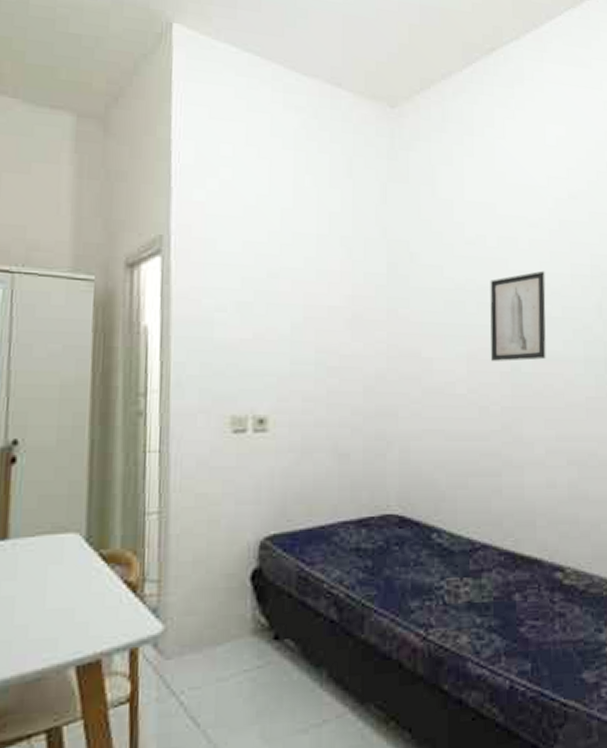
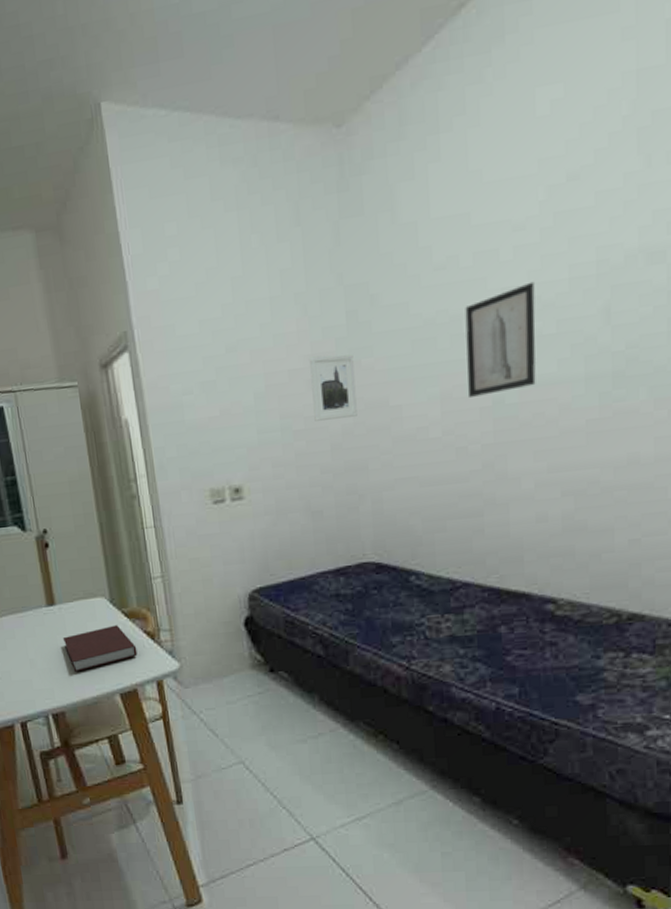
notebook: none [9,571,111,634] -> present [62,625,138,672]
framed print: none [350,298,391,363] -> present [310,354,357,421]

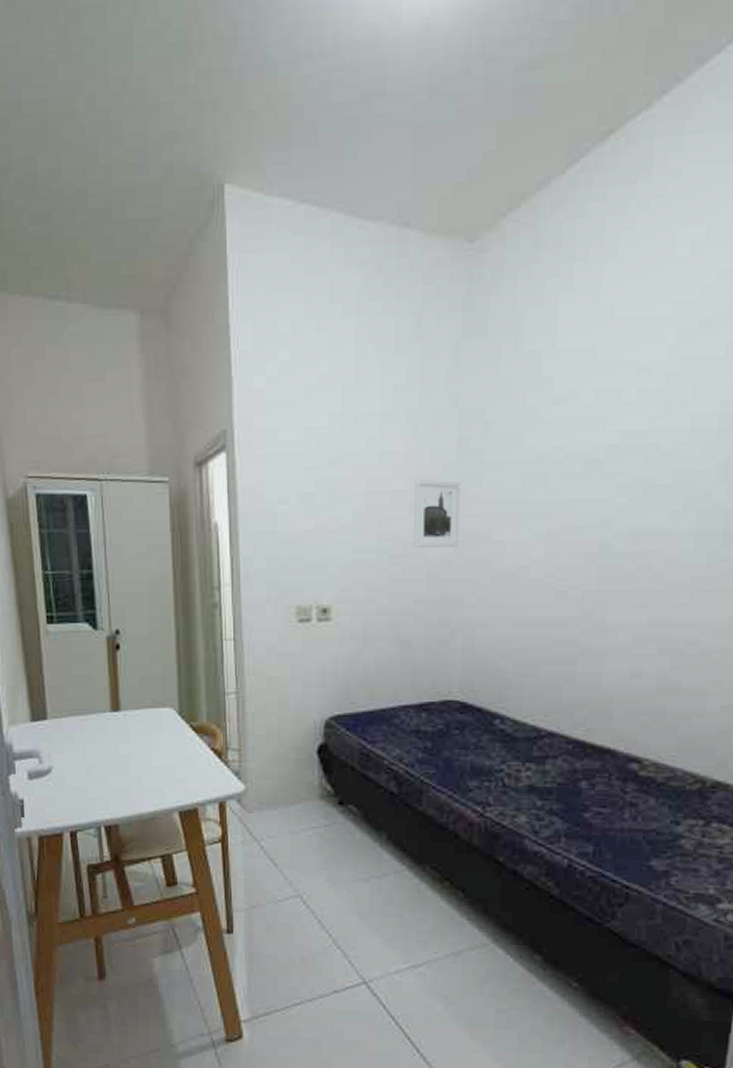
notebook: present [62,625,138,672] -> none [124,739,202,784]
wall art: present [465,281,536,397] -> none [575,427,655,540]

